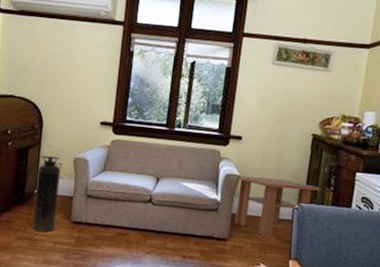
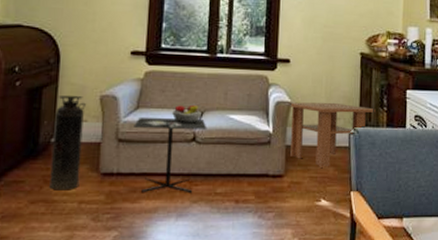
kitchen table: none [100,171,162,246] -> present [134,104,207,194]

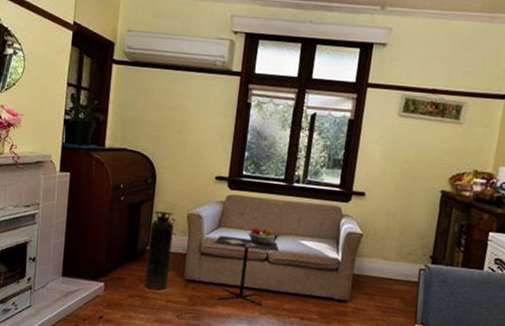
coffee table: present [289,102,375,167] -> none [357,233,451,299]

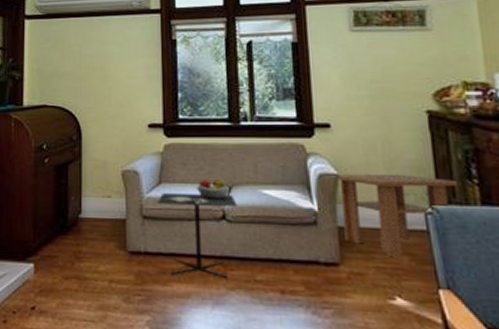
fire extinguisher: present [144,211,176,290] -> none [80,170,109,268]
coffee table: none [357,233,451,299] -> present [335,173,461,256]

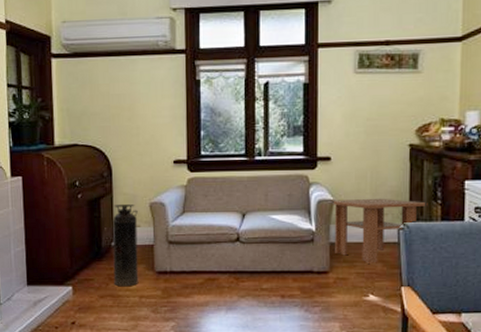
fire extinguisher: none [80,170,109,268] -> present [112,203,139,287]
kitchen table: present [157,178,238,279] -> none [181,207,250,289]

